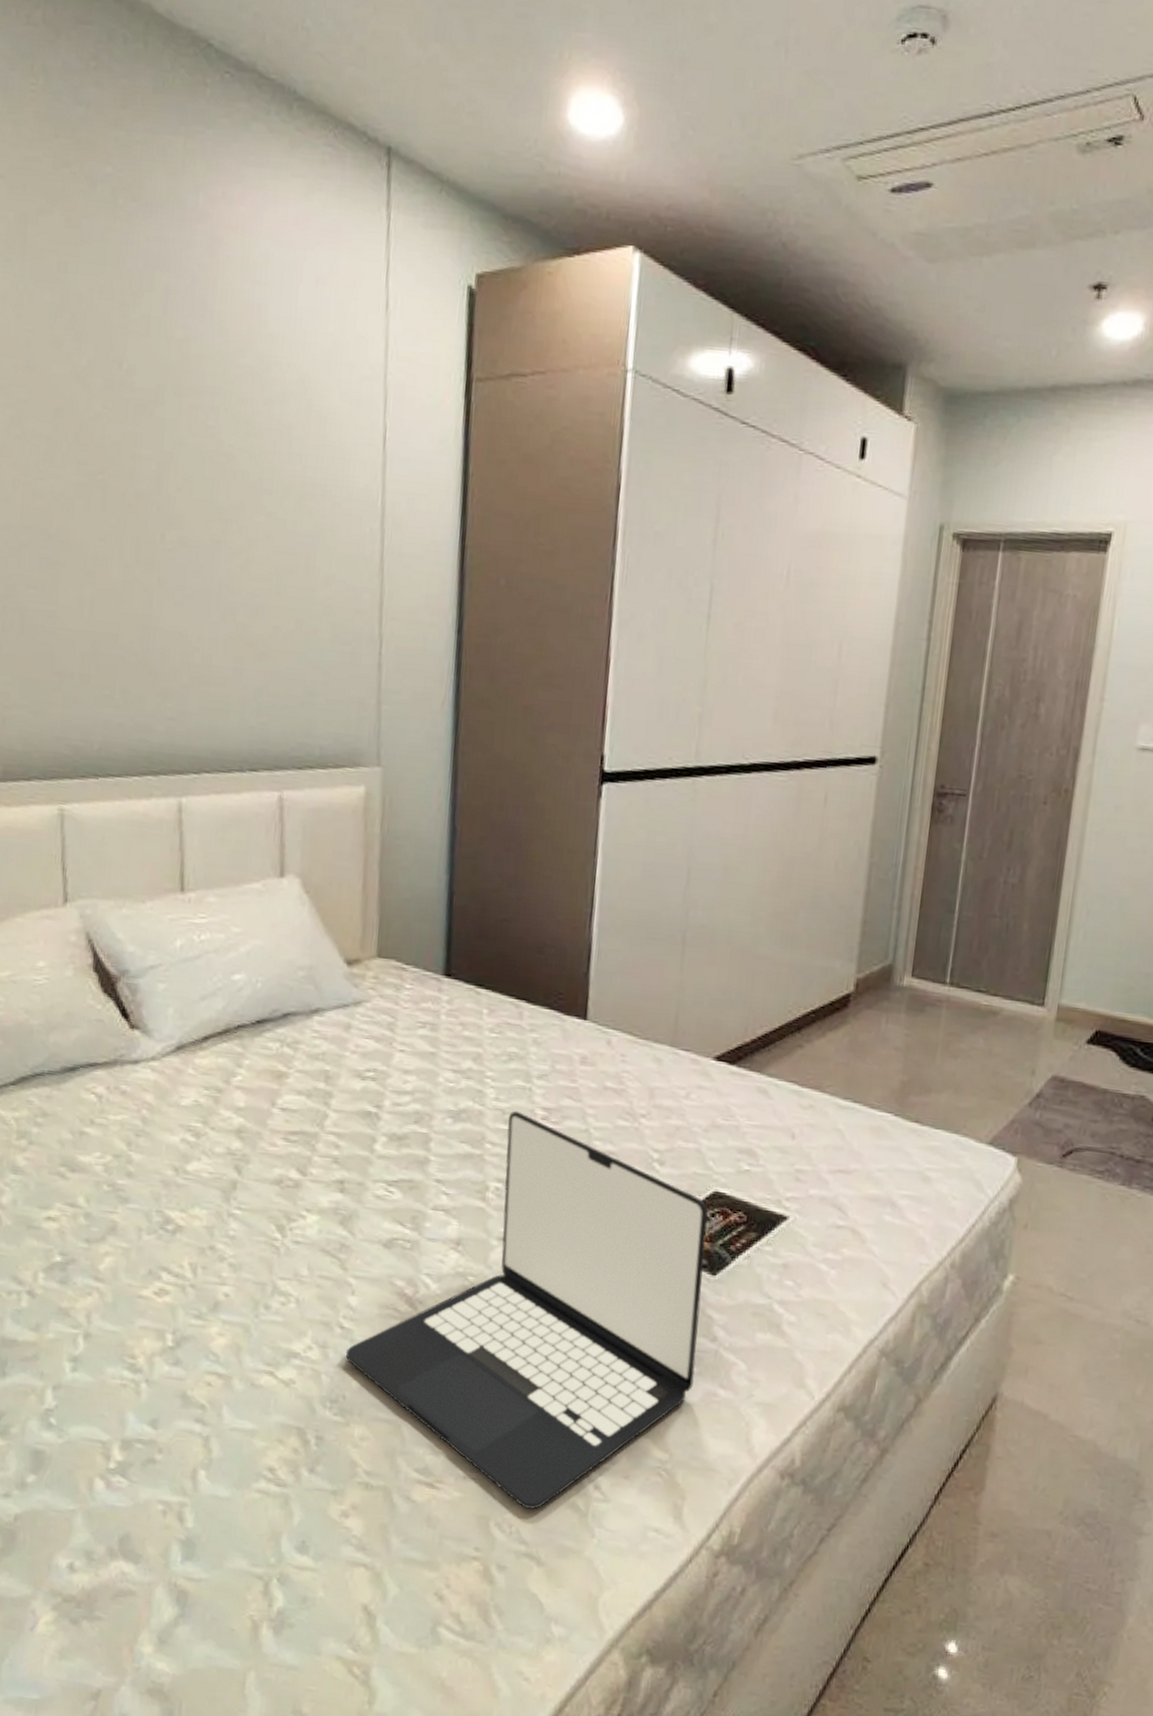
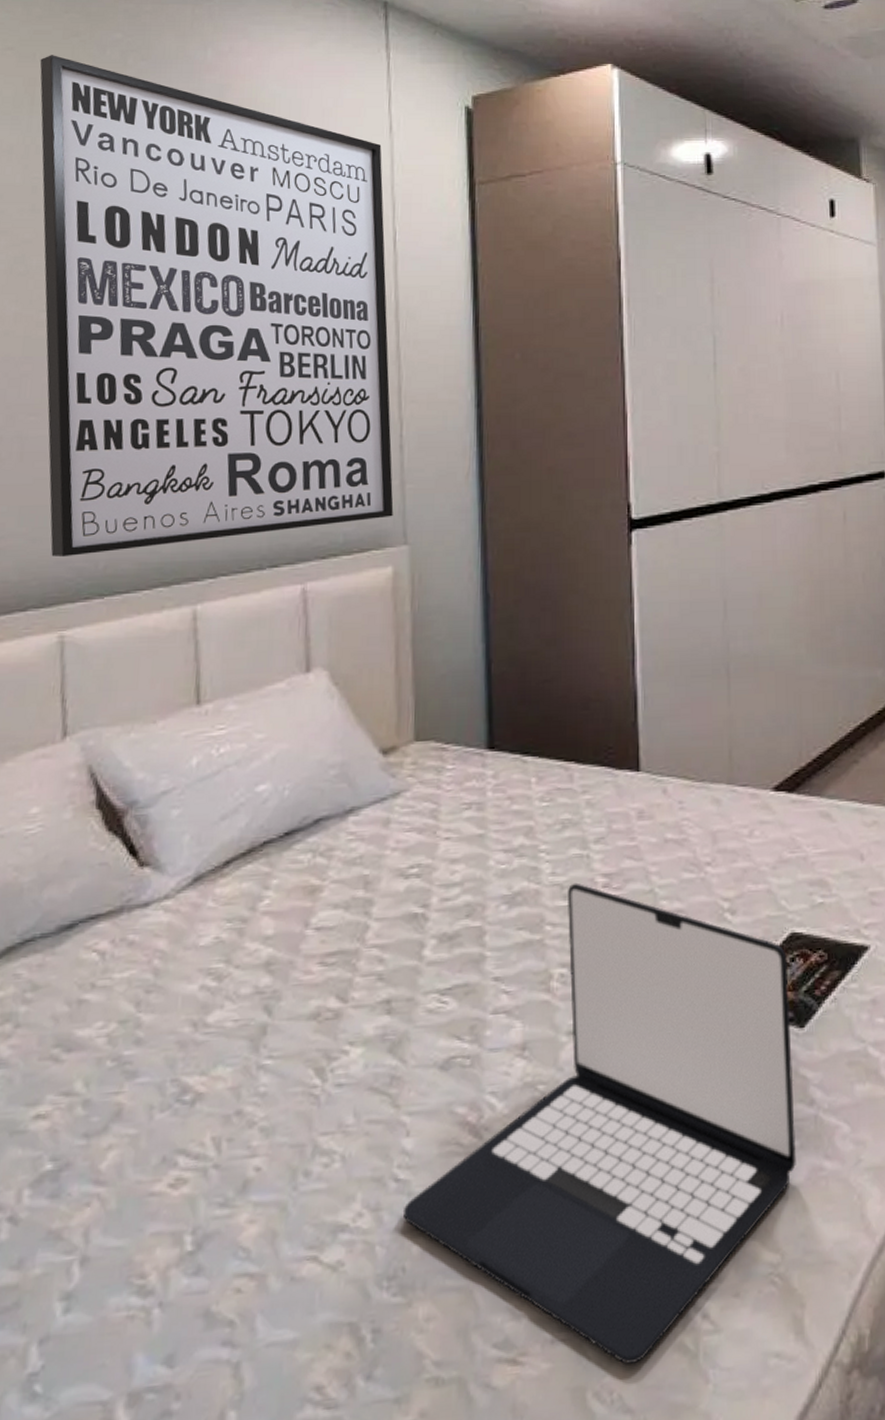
wall art: none [30,187,376,737] -> present [39,55,394,558]

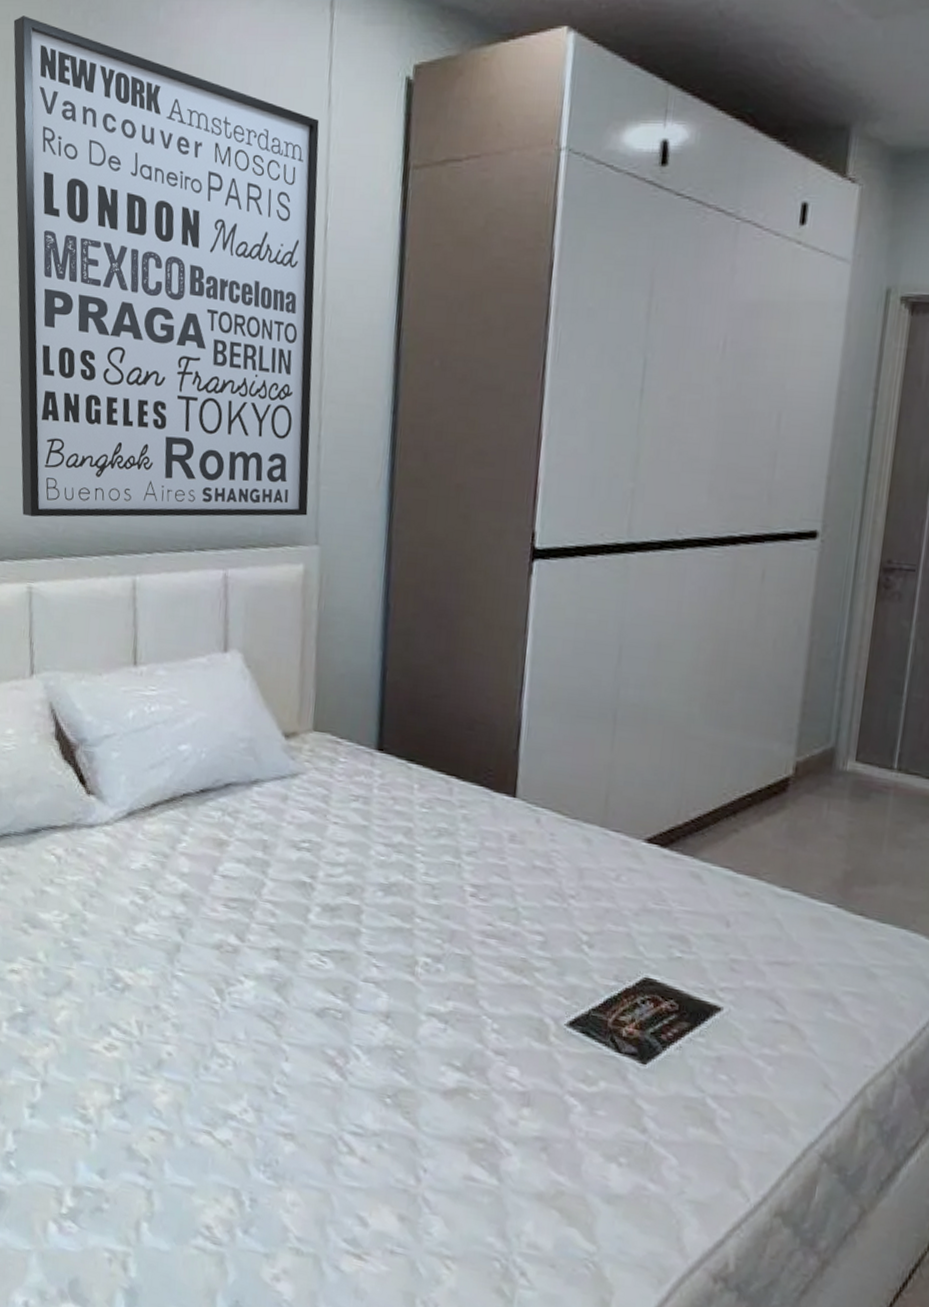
laptop: present [402,882,796,1364] -> none [279,886,639,1291]

